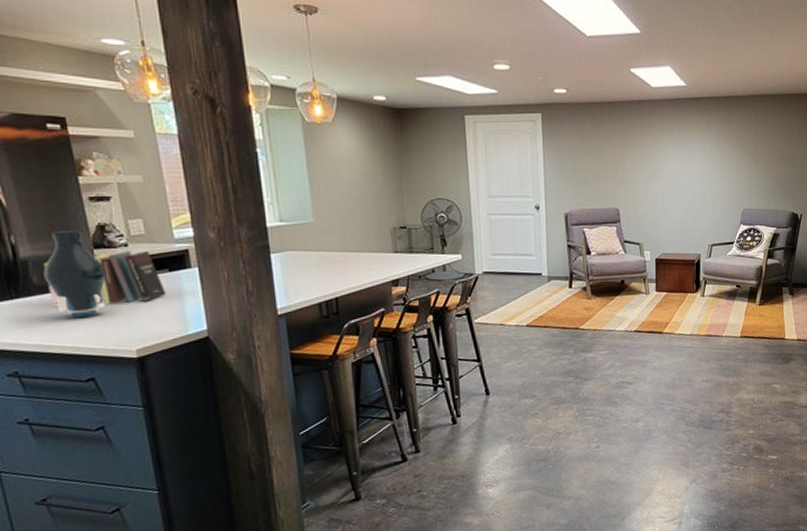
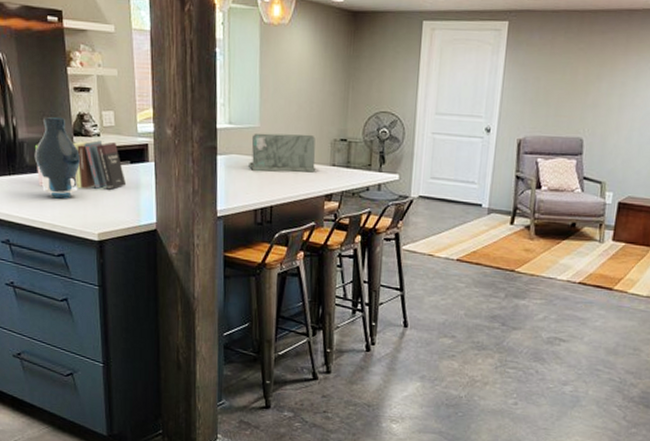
laptop: none [306,225,382,266] -> present [249,133,319,173]

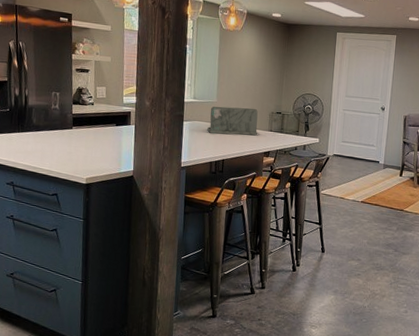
vase: present [34,116,81,199] -> none [40,89,77,151]
books: present [36,140,127,191] -> none [41,108,112,146]

